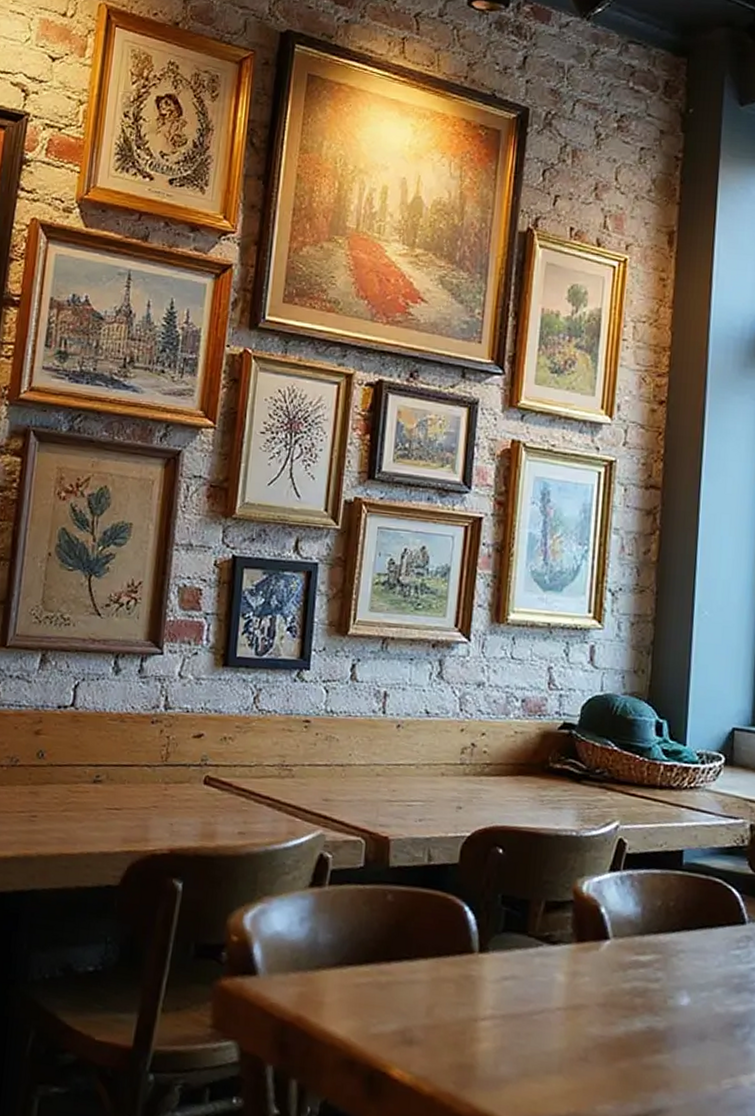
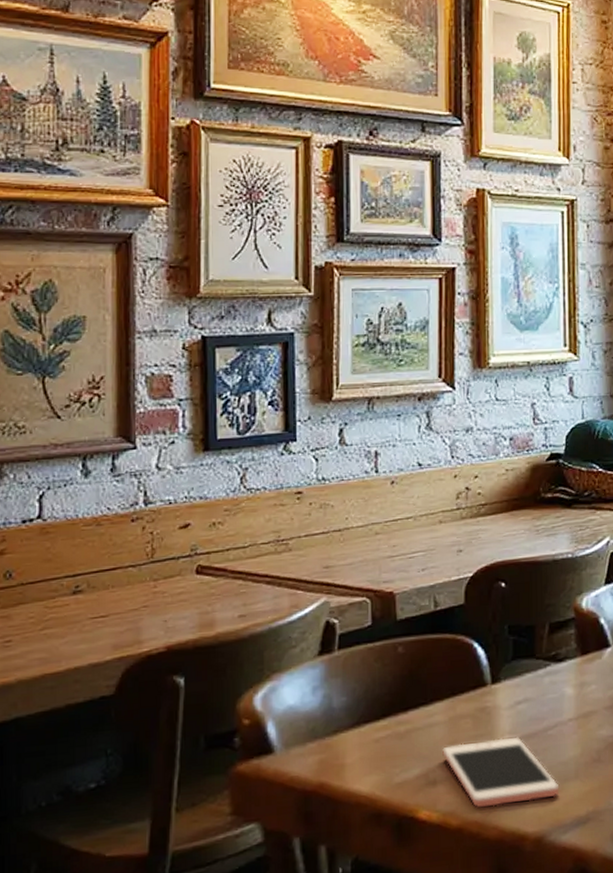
cell phone: none [421,1007,539,1088] -> present [442,736,558,809]

